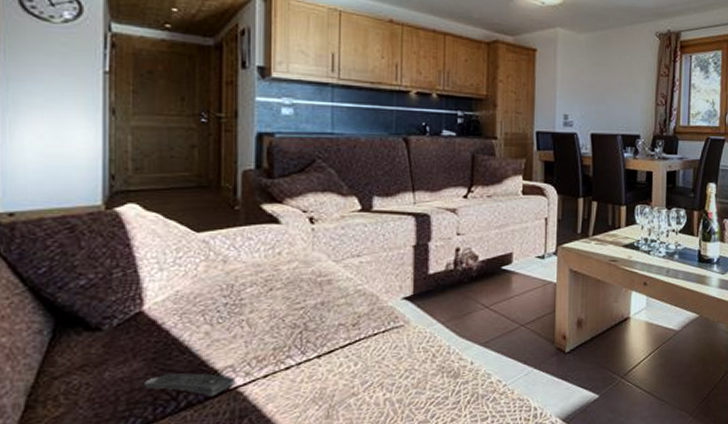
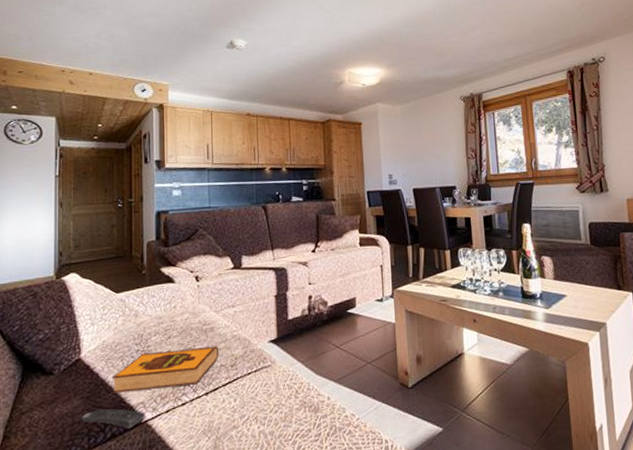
hardback book: none [189,301,338,354] -> present [113,346,219,393]

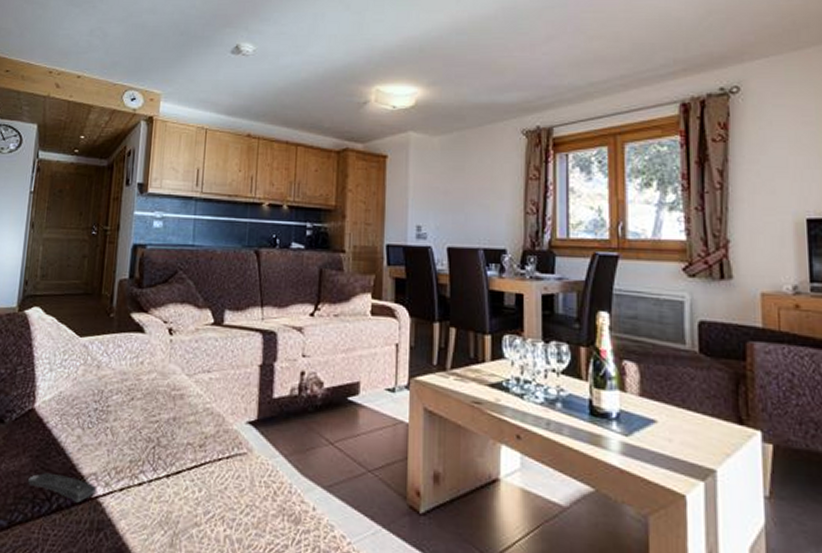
hardback book: present [113,346,219,393] -> none [64,413,188,462]

